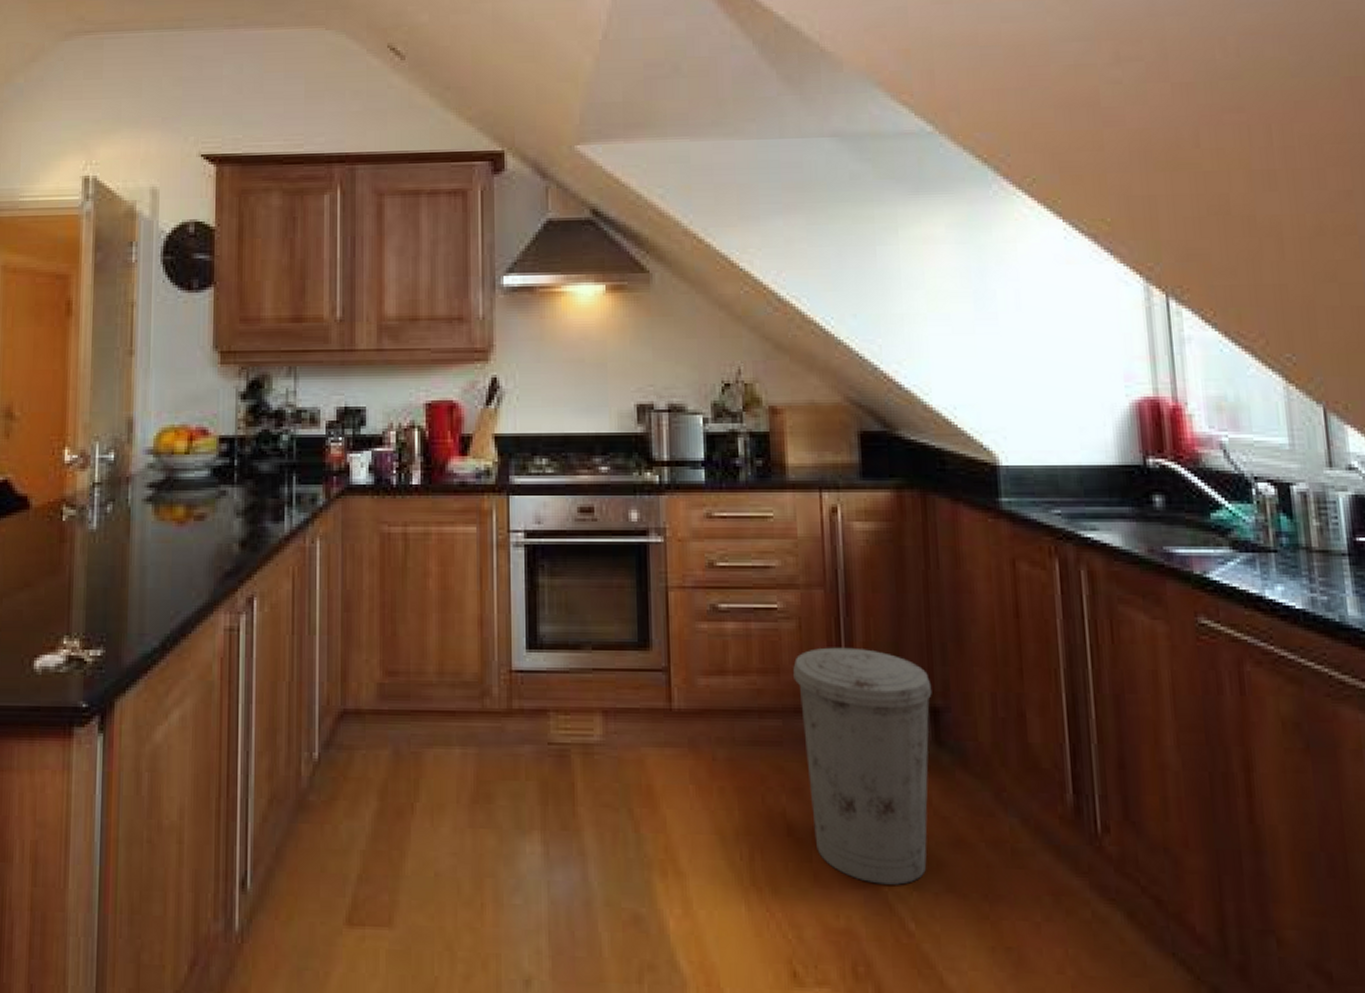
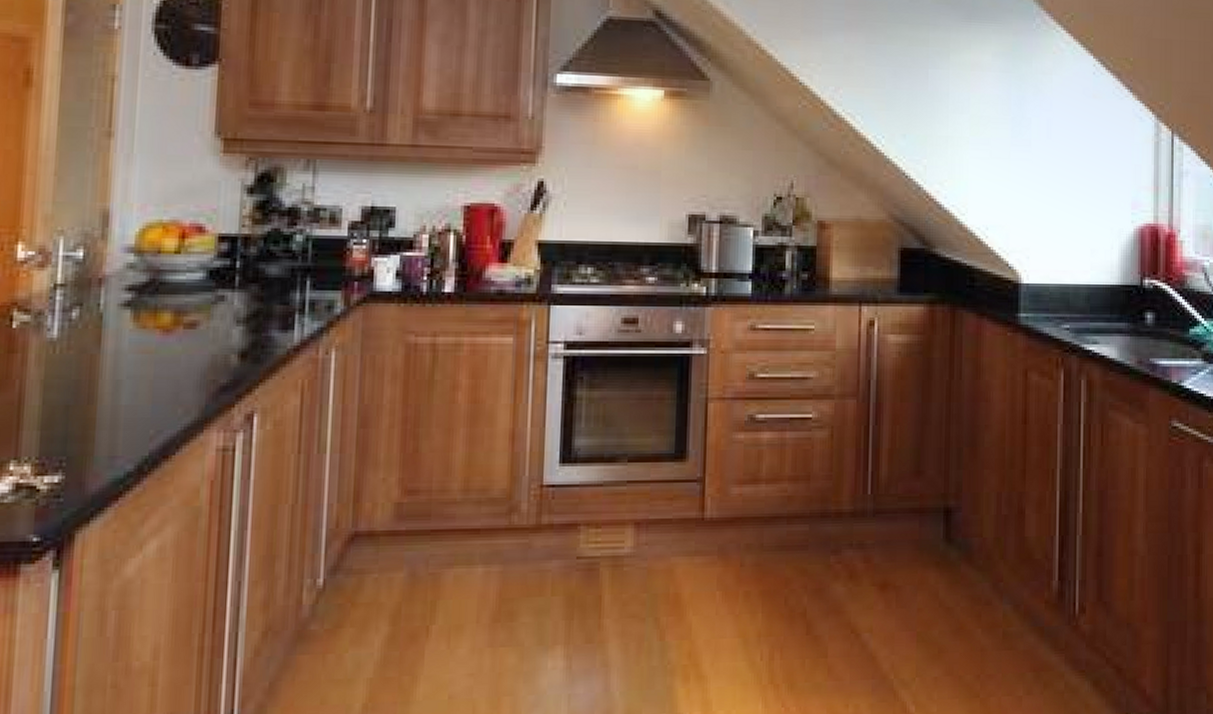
trash can: present [793,647,932,885] -> none [823,454,947,673]

